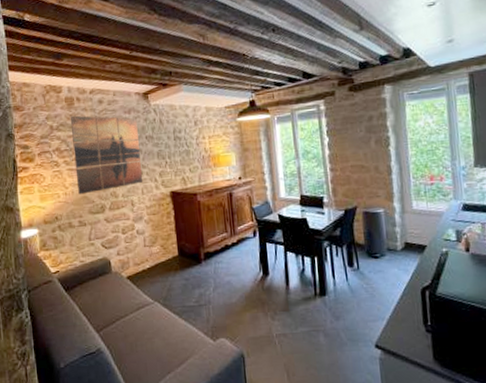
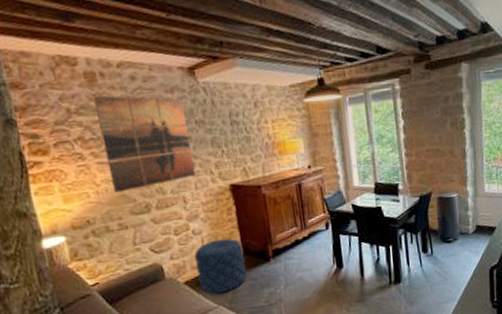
pouf: none [137,239,181,290] -> present [194,238,248,294]

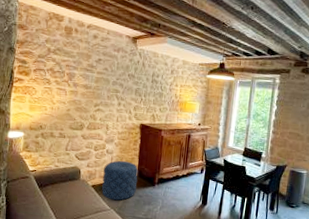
wall art: present [92,95,196,193] -> none [63,43,124,113]

